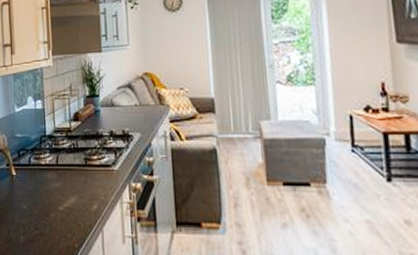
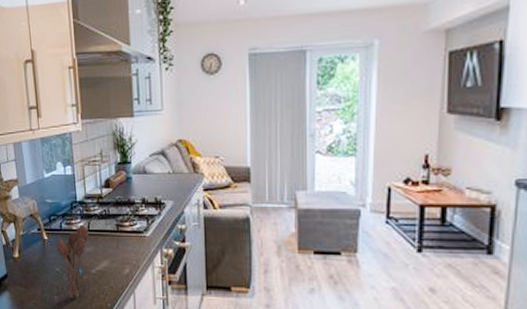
utensil holder: none [24,160,57,238] -> present [56,226,89,298]

